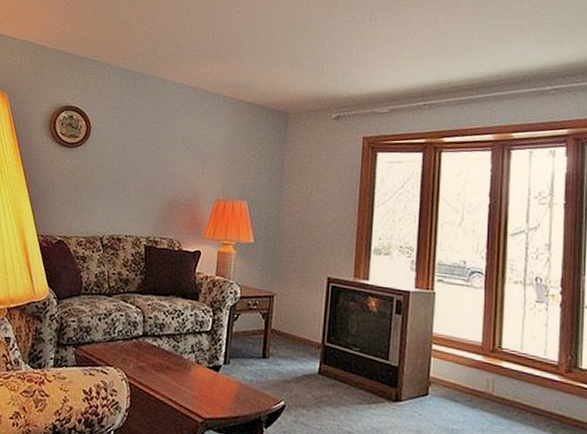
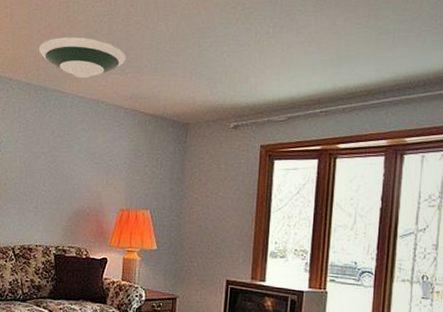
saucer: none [137,24,227,66] -> present [38,36,126,78]

